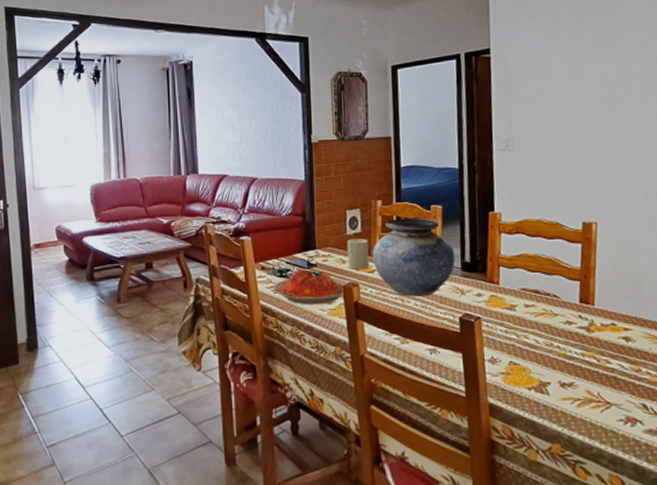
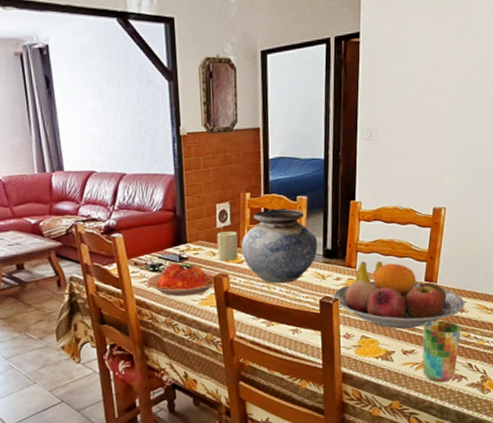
fruit bowl: none [474,277,631,357] -> present [332,260,465,329]
cup: none [582,349,629,425] -> present [422,320,461,382]

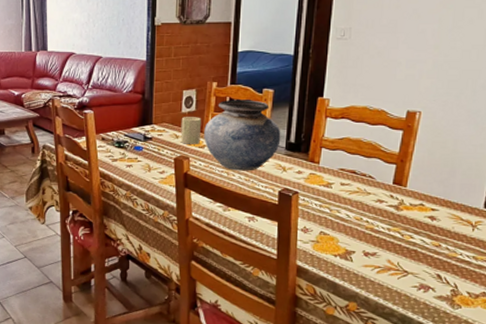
plate: present [146,263,219,297] -> none [110,142,180,174]
fruit bowl: present [332,260,465,329] -> none [292,158,437,231]
cup: present [422,320,461,382] -> none [384,225,431,290]

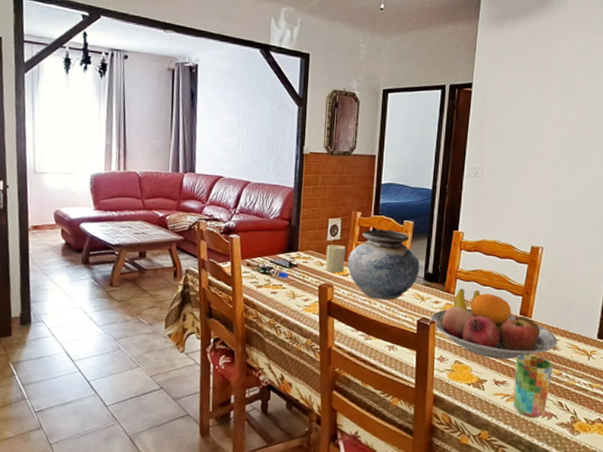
fruit bowl: none [292,158,437,231] -> present [430,289,558,360]
cup: none [384,225,431,290] -> present [513,354,553,418]

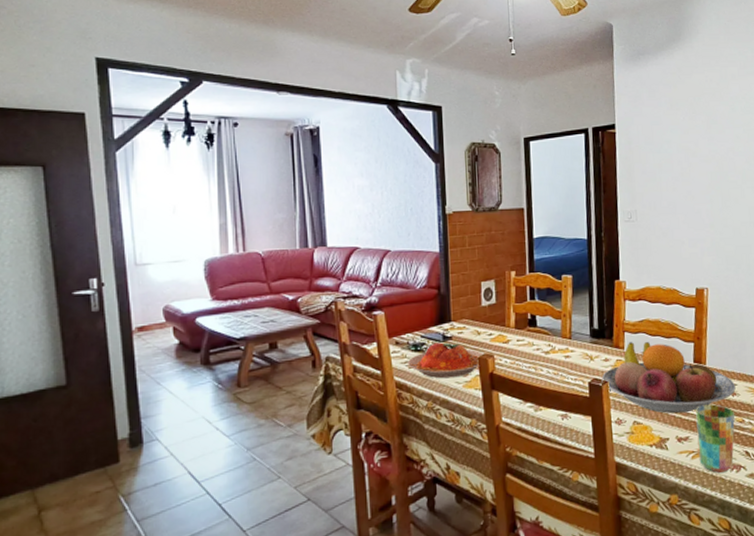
plate: none [255,268,324,301] -> present [407,342,484,379]
candle: present [325,245,346,273] -> none [482,310,504,341]
vase: present [348,229,420,300] -> none [507,287,585,365]

